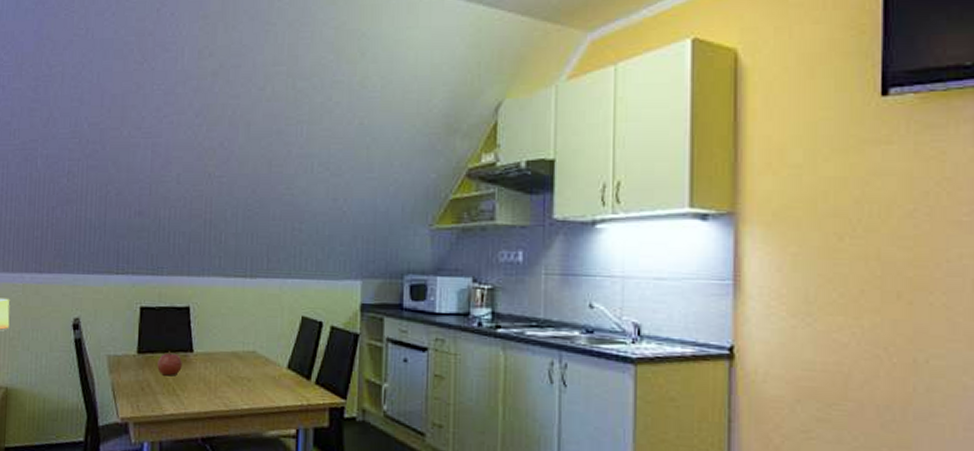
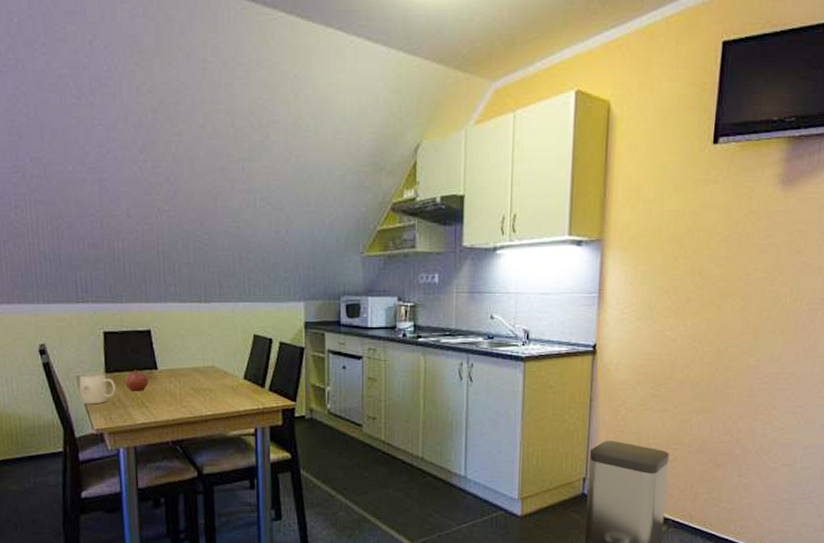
mug: none [108,353,147,389] -> present [78,373,116,405]

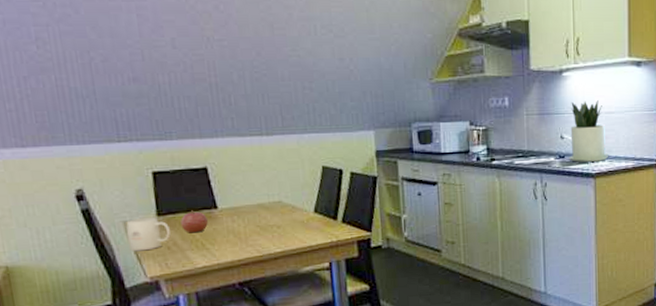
planter: none [498,280,541,345] -> present [568,100,609,163]

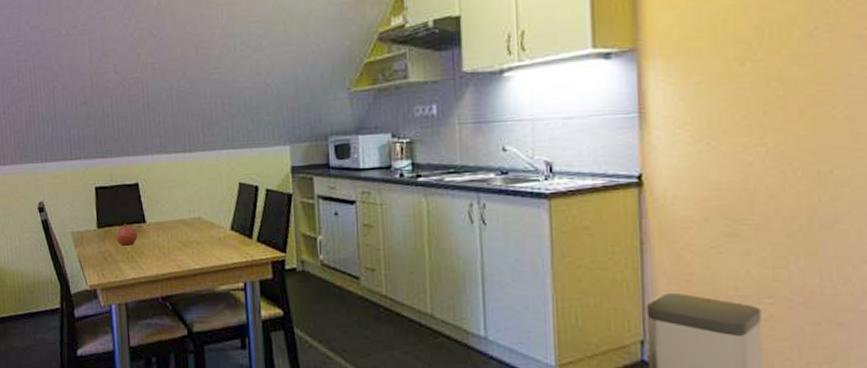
mug: present [126,216,171,252] -> none [73,228,107,260]
planter: present [568,100,609,163] -> none [513,104,569,180]

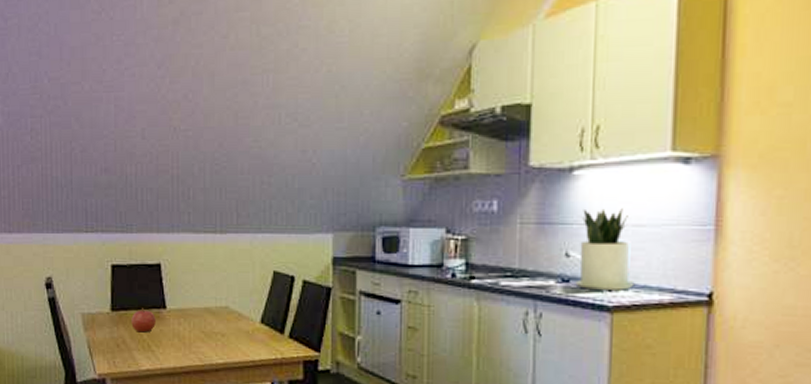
planter: none [513,104,569,180] -> present [575,208,635,292]

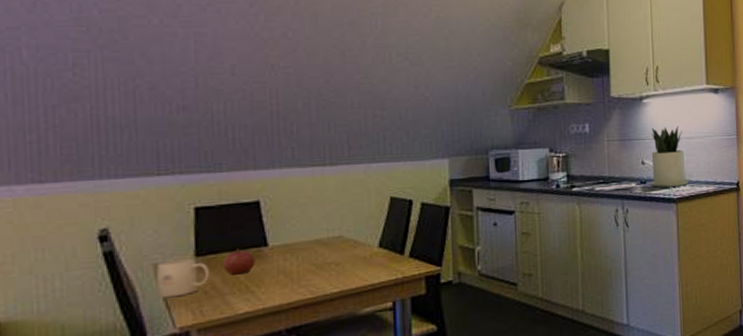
mug: none [83,310,121,346] -> present [155,257,209,299]

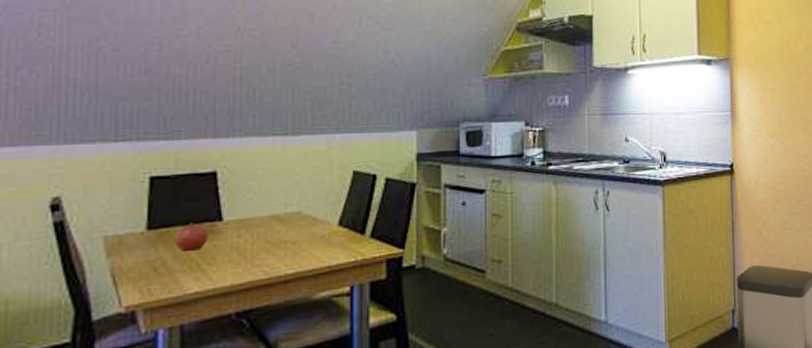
mug: present [155,257,209,299] -> none [105,230,160,274]
planter: present [650,126,690,188] -> none [634,100,679,169]

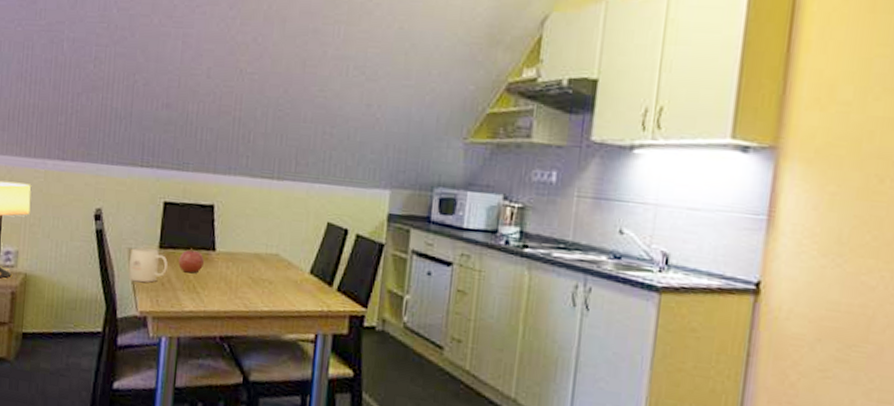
mug: none [105,230,160,274] -> present [128,247,168,283]

